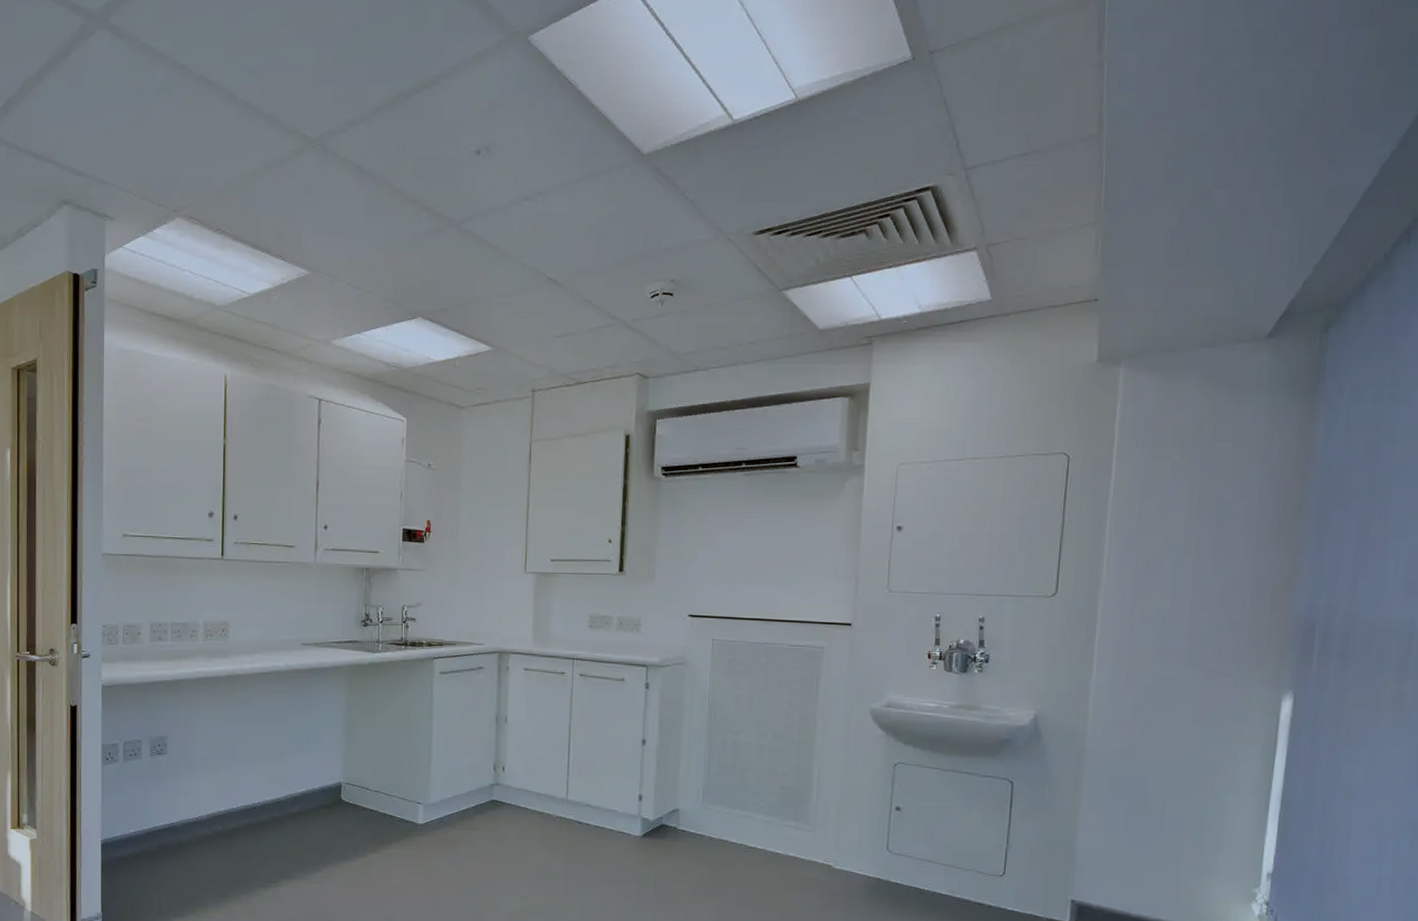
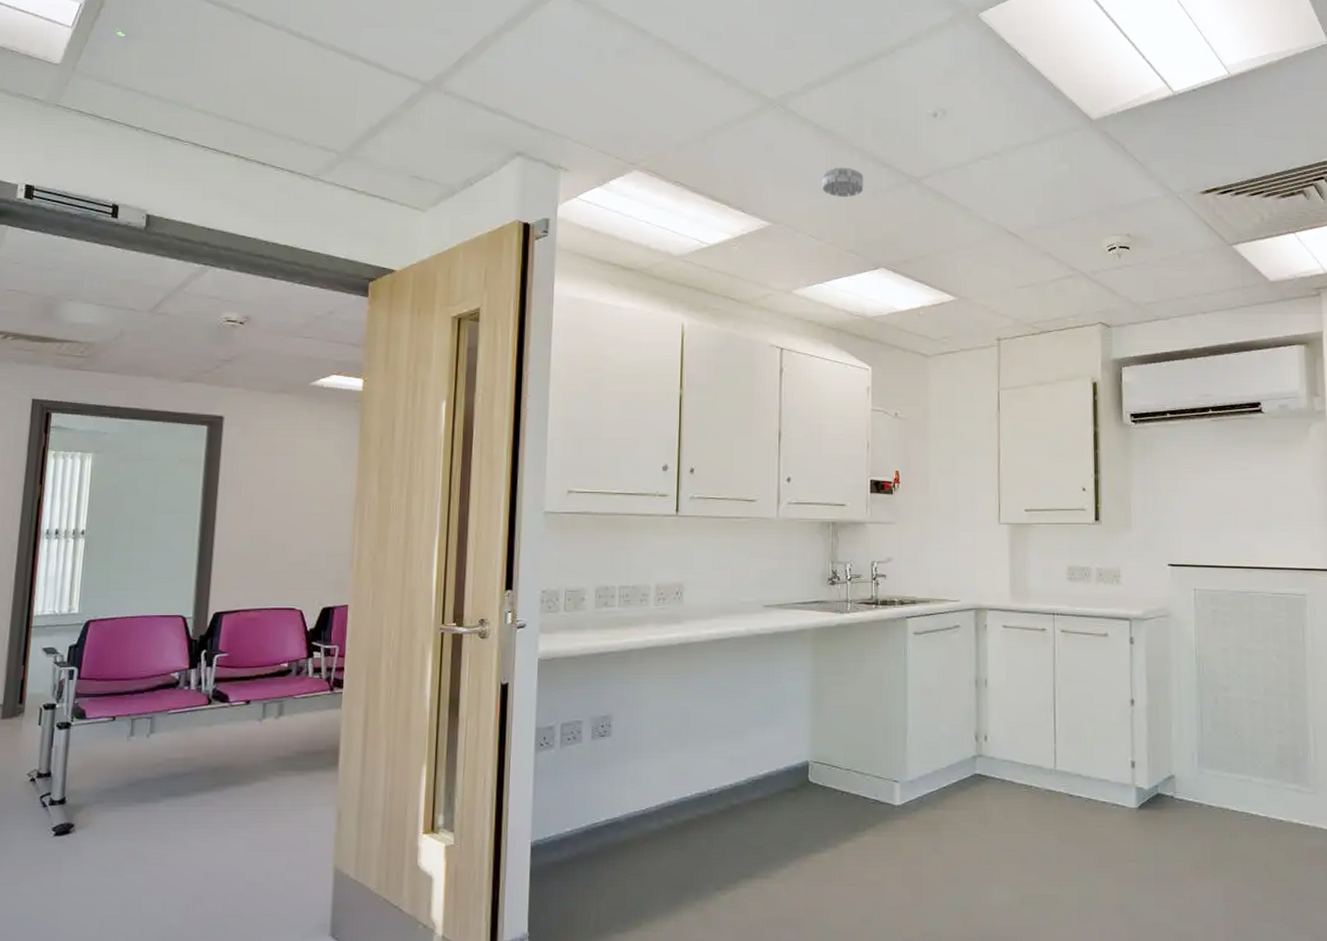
smoke detector: none [361,211,403,243] -> present [822,167,864,197]

